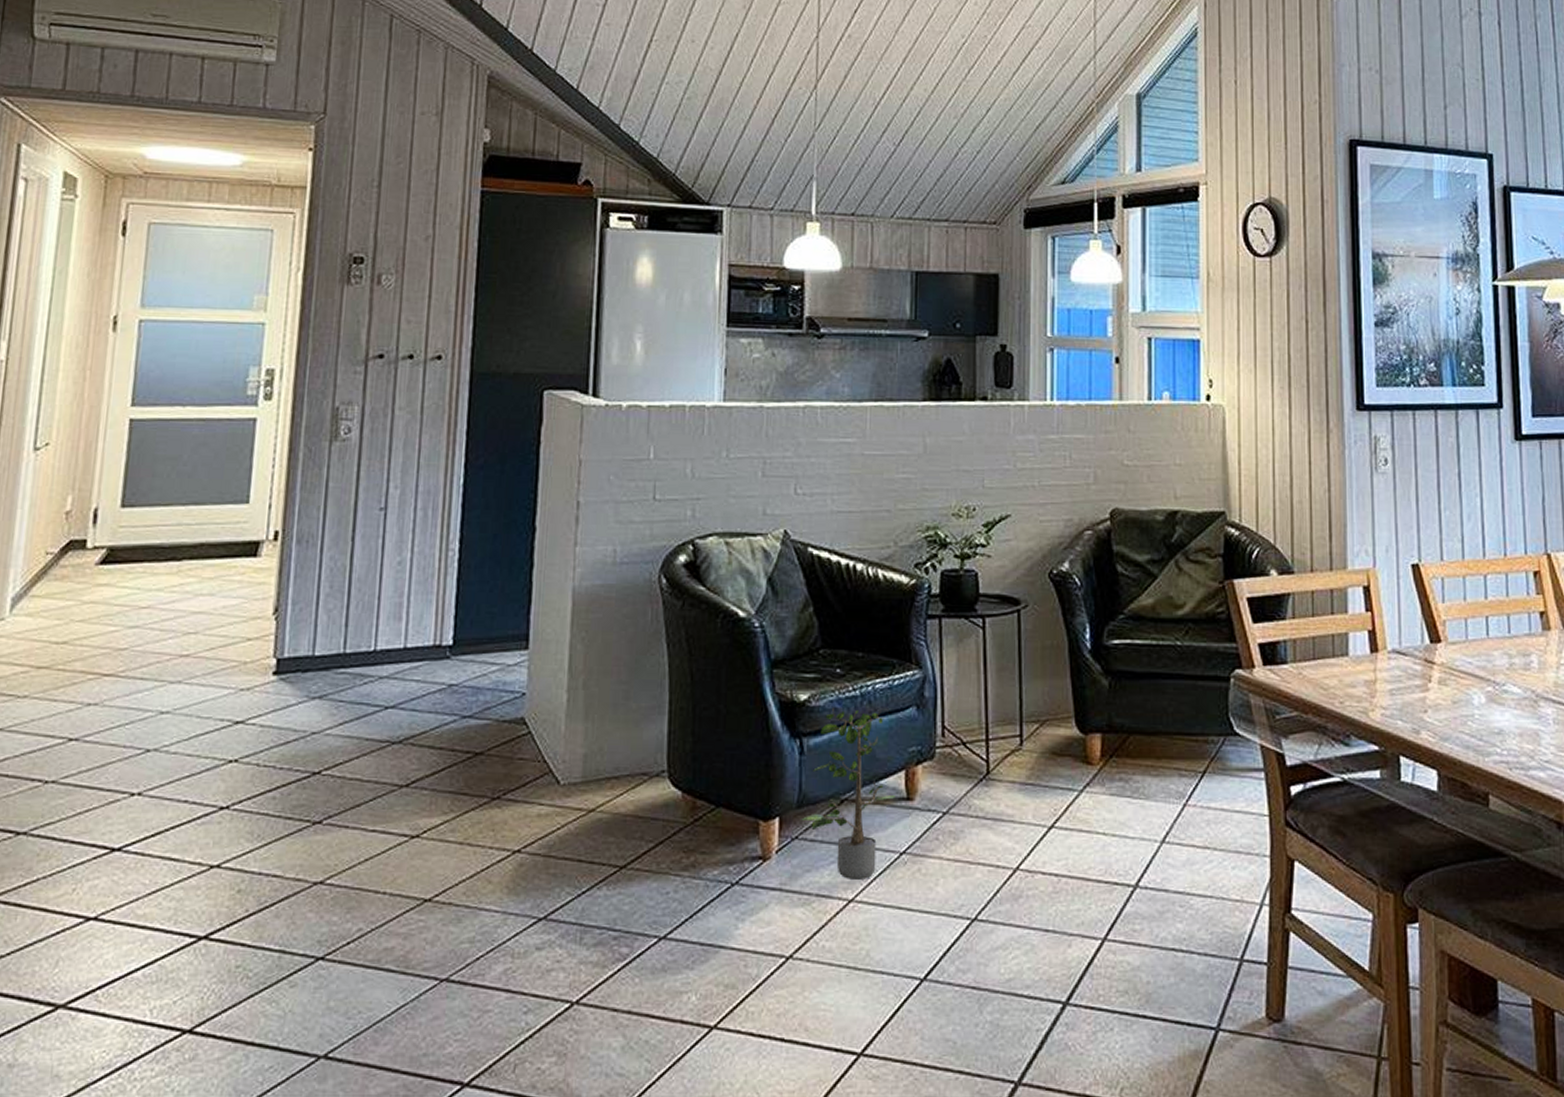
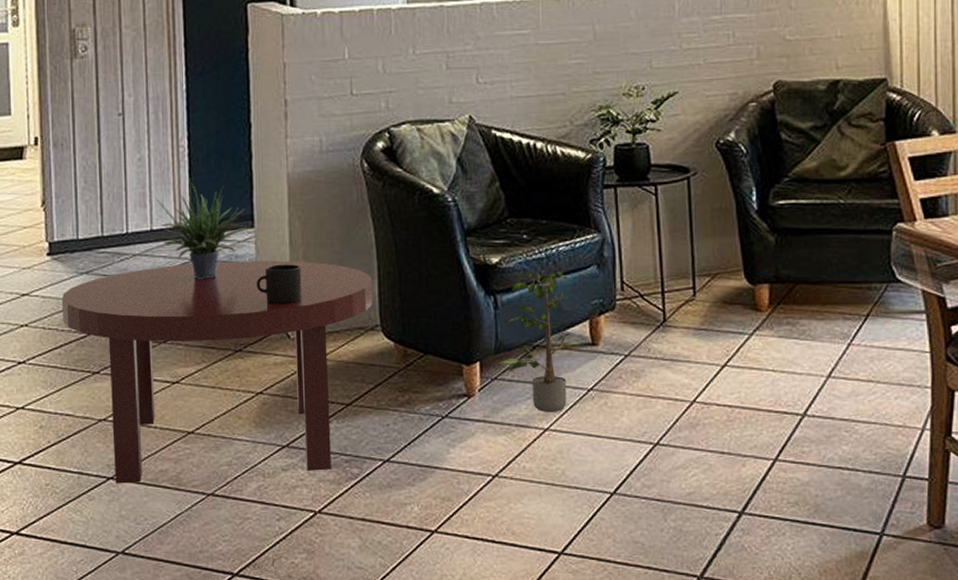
coffee table: none [283,688,662,966] -> present [61,260,373,484]
potted plant: none [400,587,523,709] -> present [148,178,249,279]
mug: none [524,694,580,743] -> present [256,264,302,304]

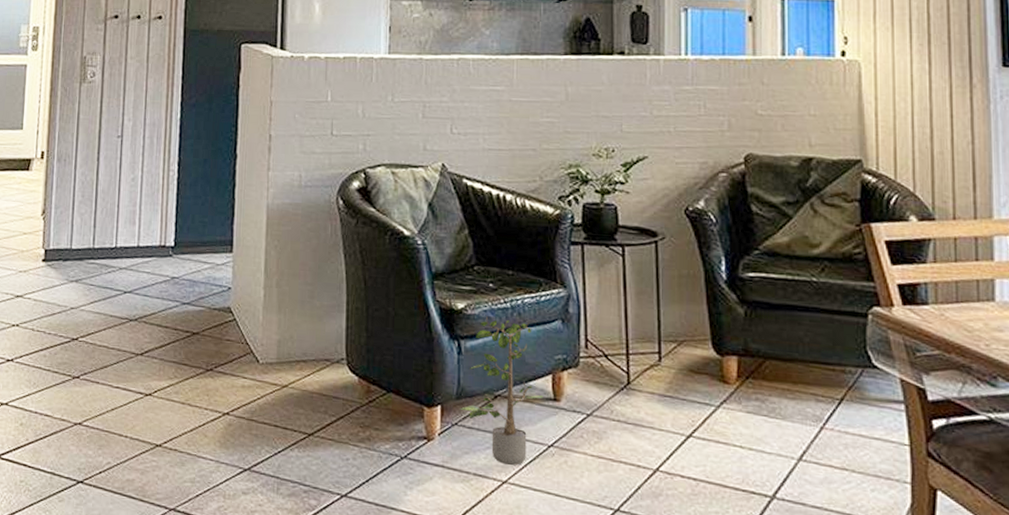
coffee table: present [61,260,373,484] -> none [50,281,341,499]
potted plant: present [148,178,249,279] -> none [135,200,228,298]
mug: present [256,264,302,304] -> none [230,290,274,330]

